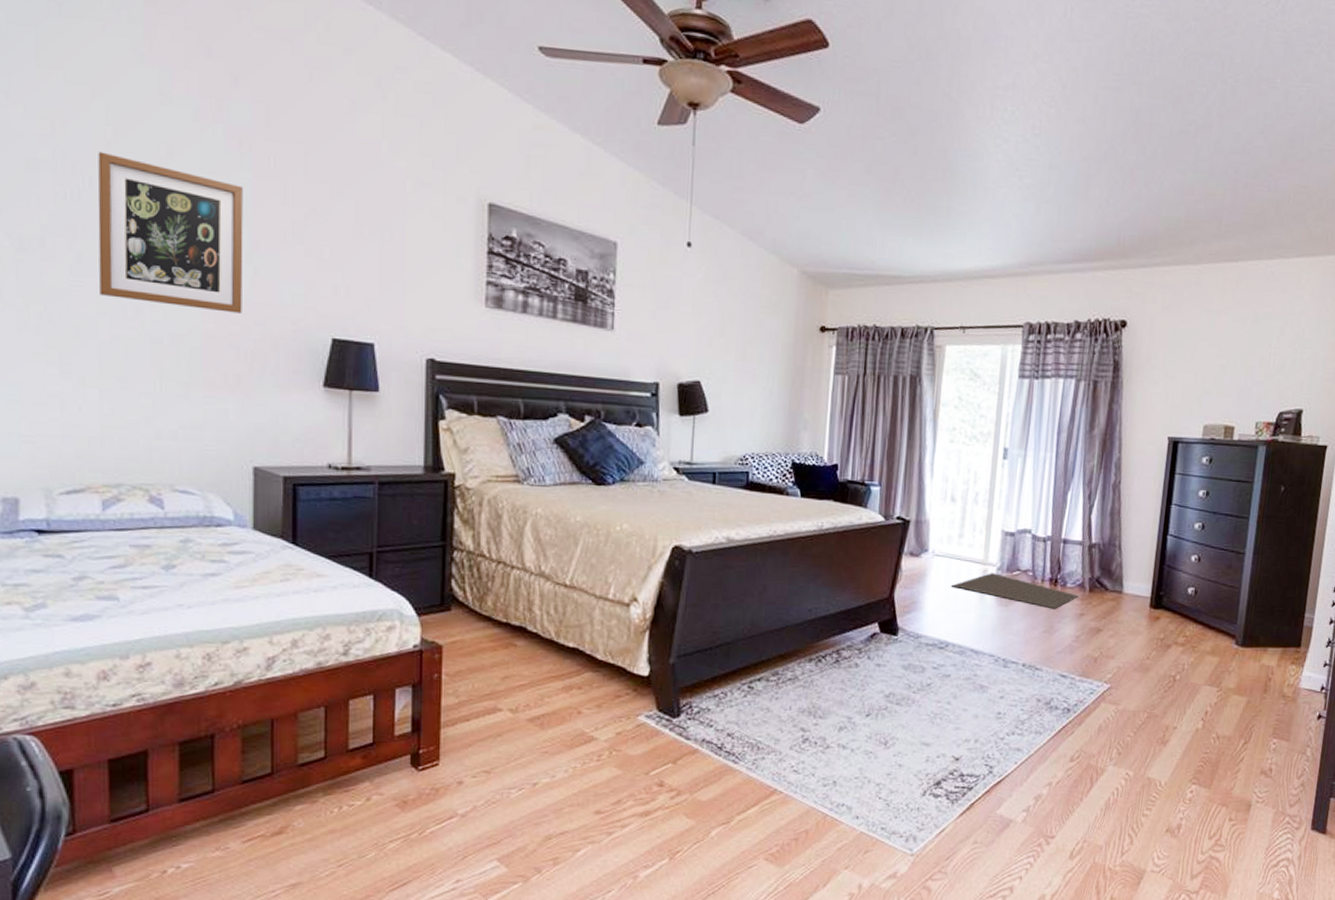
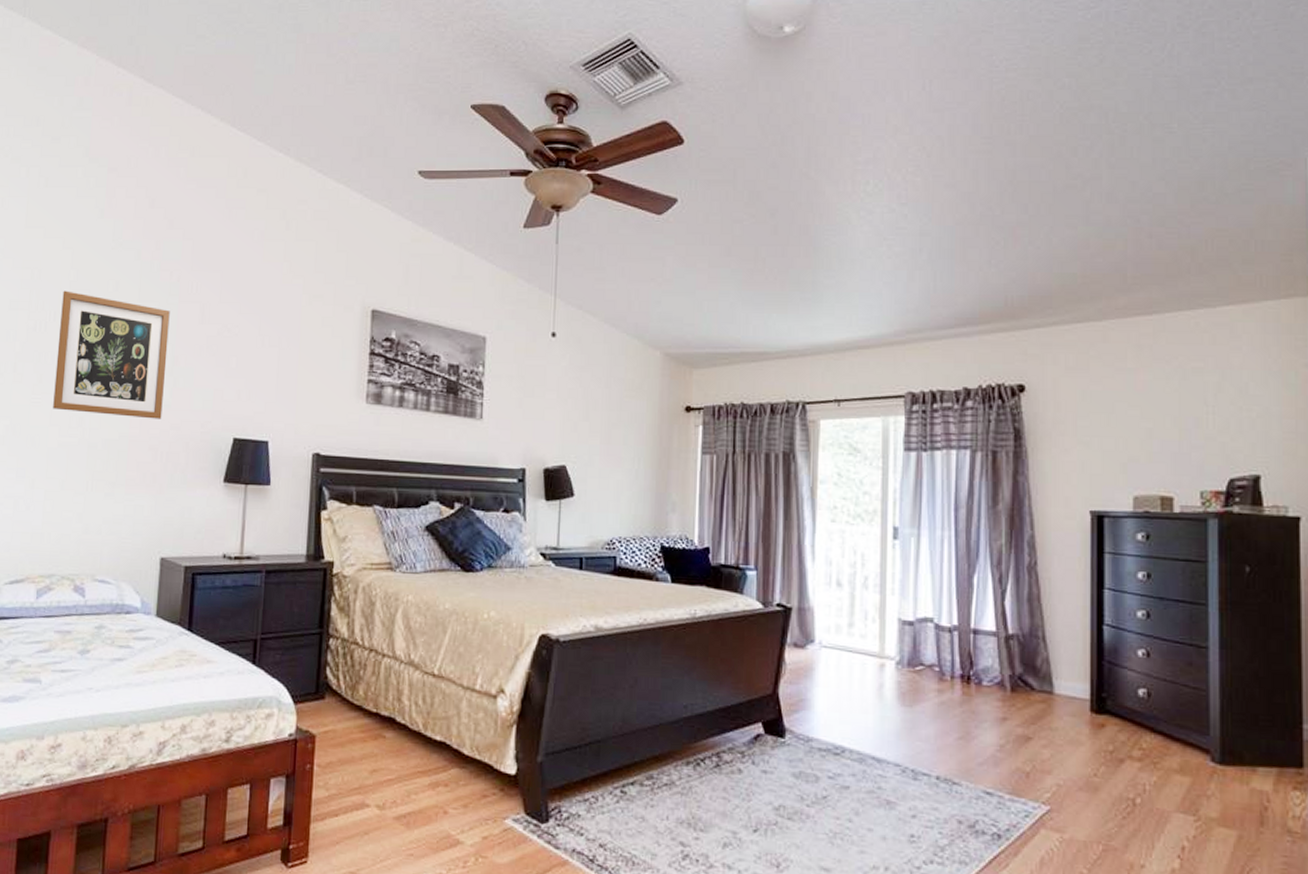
doormat: present [952,573,1080,609] -> none [844,667,1000,712]

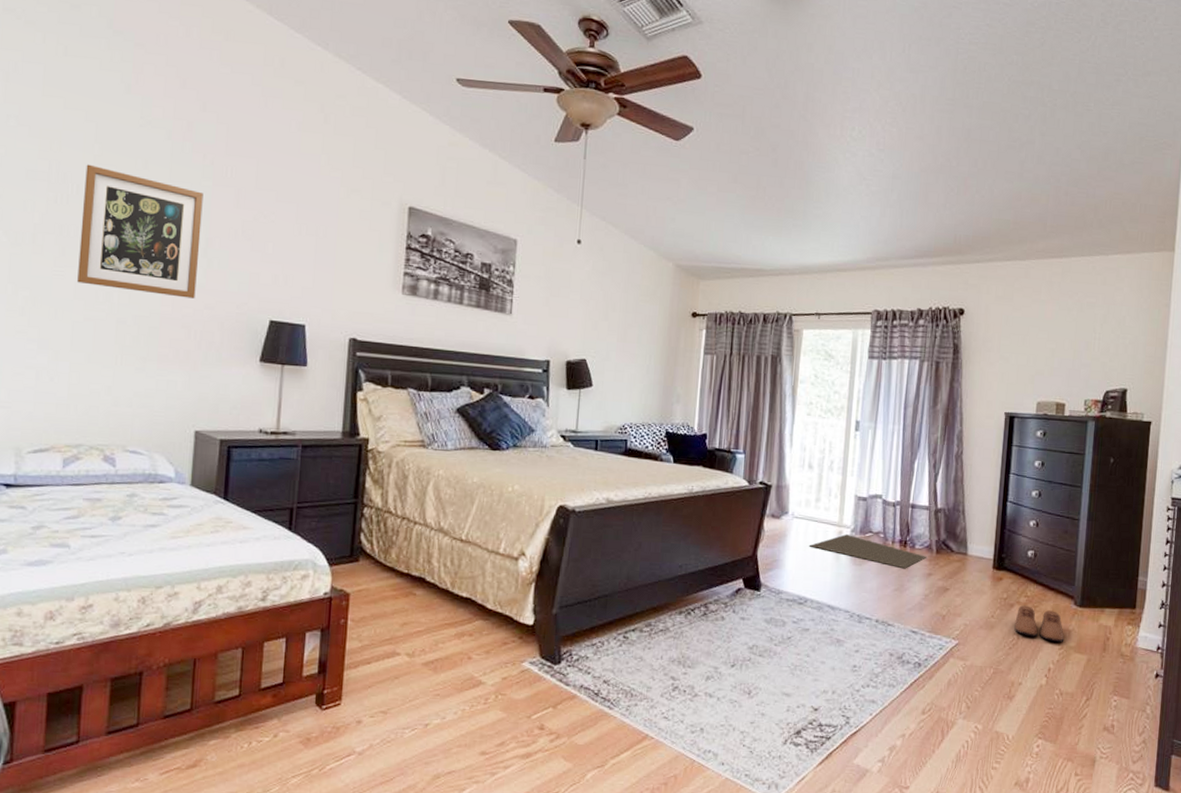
doormat: none [844,667,1000,712] -> present [810,534,928,569]
shoe: none [1128,761,1202,812] -> present [1014,605,1065,643]

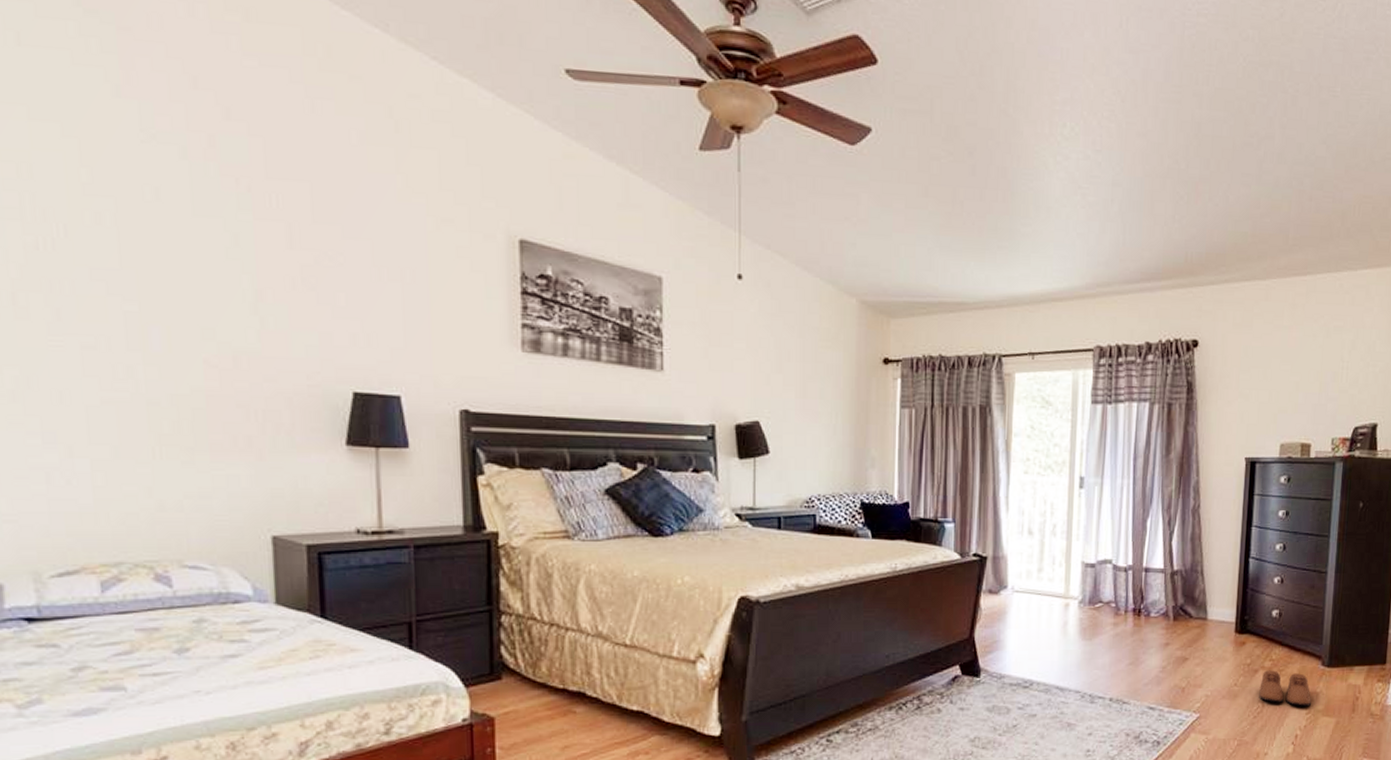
wall art: present [77,164,203,299] -> none [72,196,250,369]
doormat: present [810,534,928,569] -> none [1033,607,1164,640]

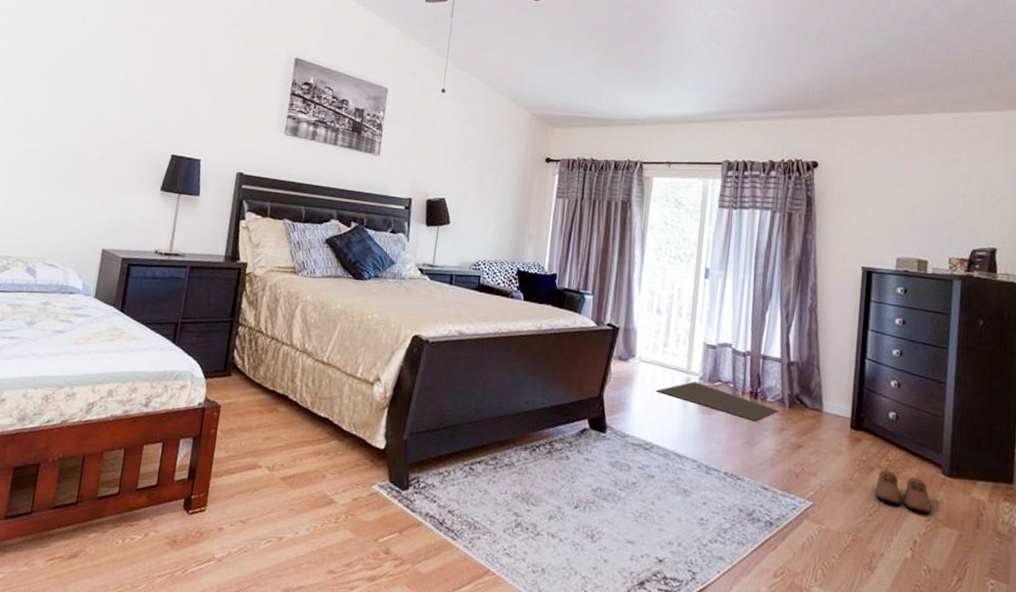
doormat: none [1033,607,1164,640] -> present [657,381,780,422]

